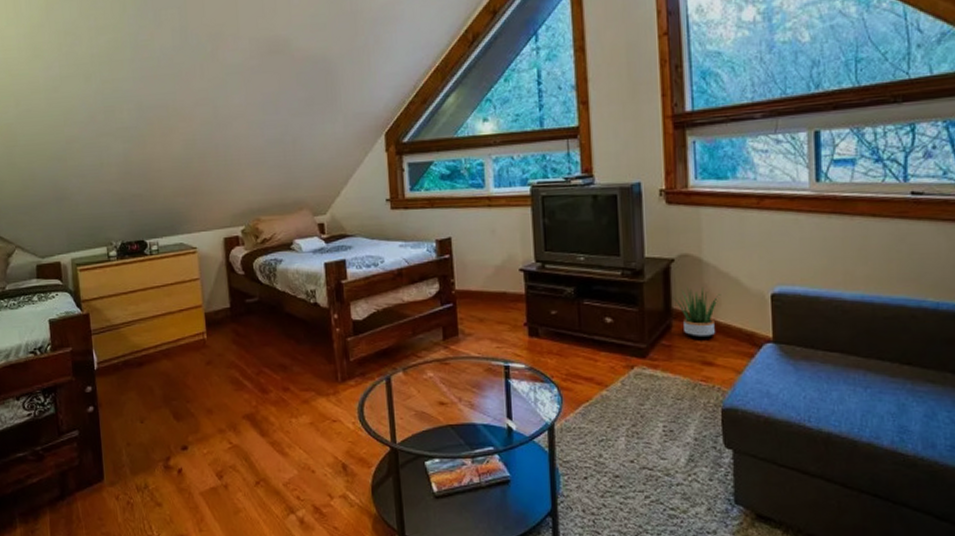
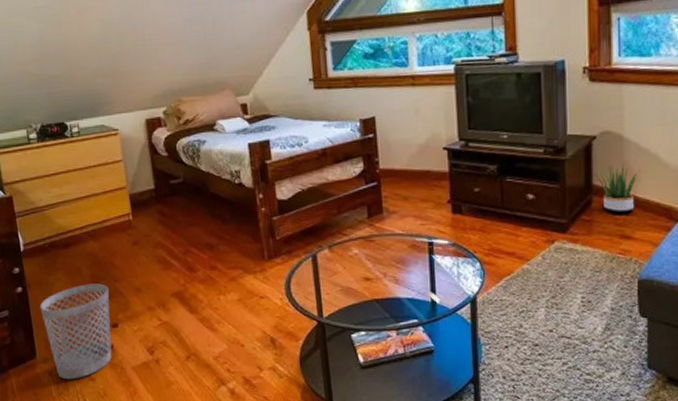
wastebasket: none [110,404,180,504] -> present [39,284,112,380]

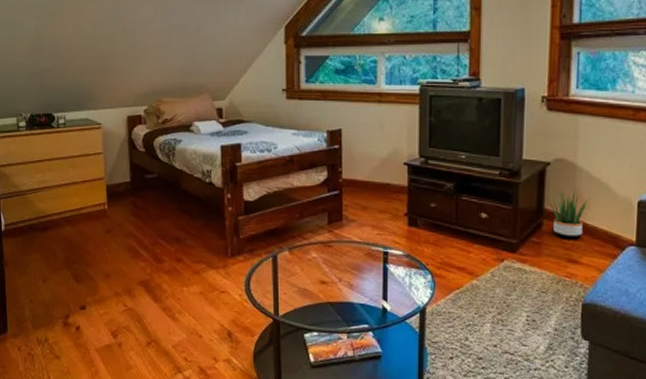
wastebasket: present [39,284,112,380] -> none [14,266,80,356]

